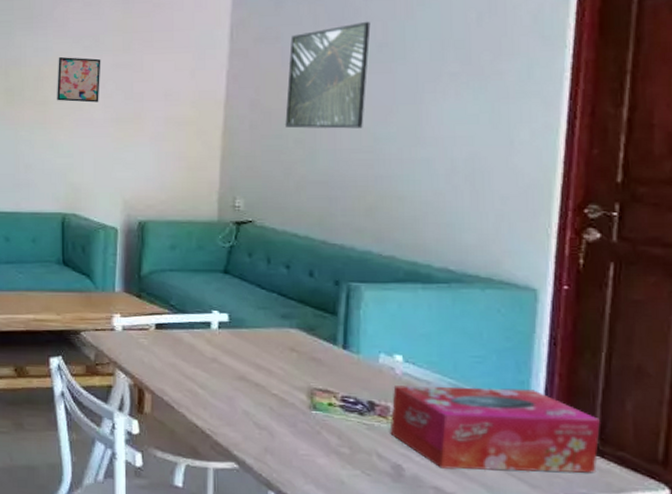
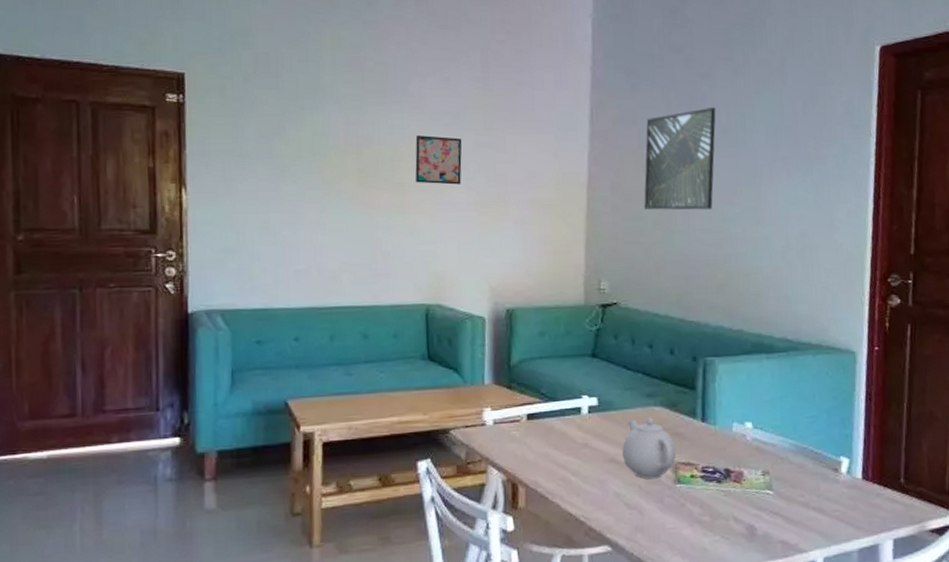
teapot: none [253,339,313,402] -> present [622,417,677,480]
tissue box: present [390,385,600,473] -> none [743,441,905,523]

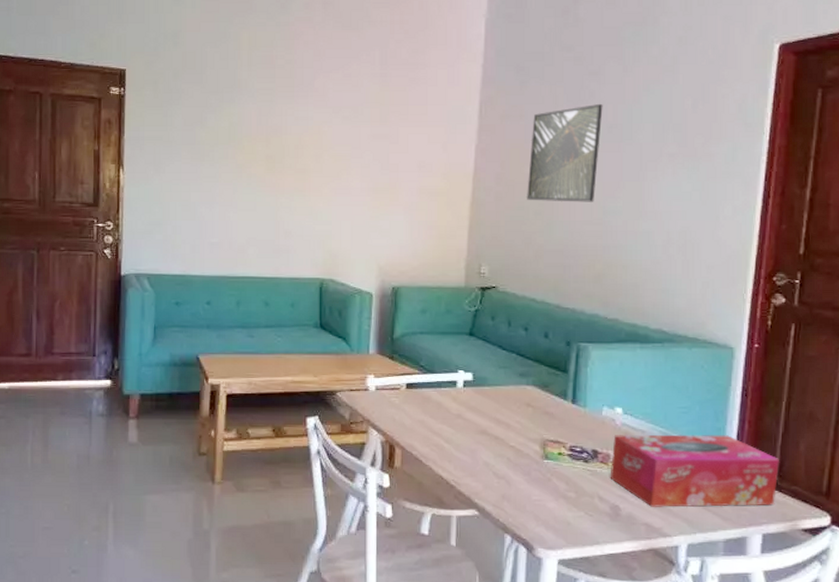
wall art: present [414,134,462,185] -> none [315,126,359,172]
teapot: present [622,417,677,480] -> none [493,395,546,453]
tissue box: none [743,441,905,523] -> present [610,434,779,508]

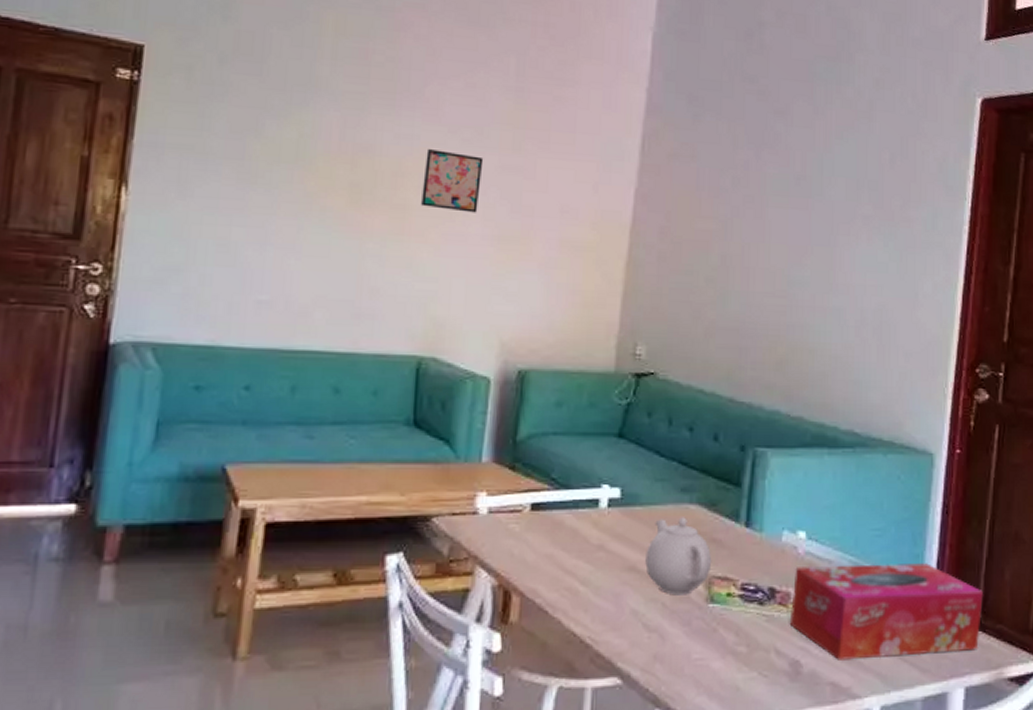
wall art: none [315,126,359,172] -> present [420,148,484,213]
teapot: none [493,395,546,453] -> present [645,517,712,596]
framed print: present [527,103,603,202] -> none [697,149,790,270]

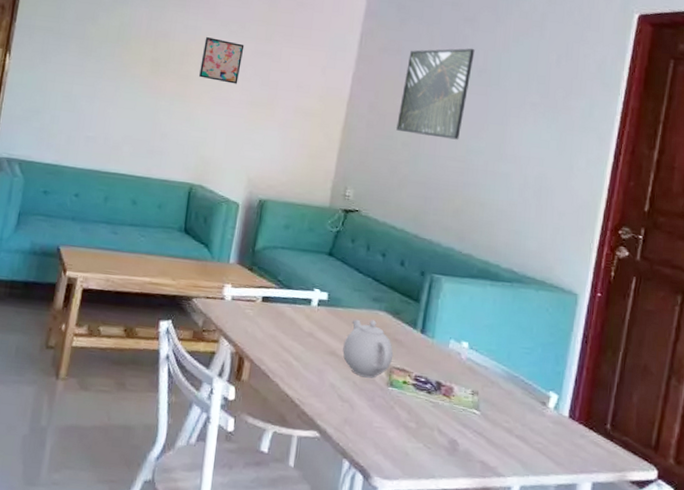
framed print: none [697,149,790,270] -> present [396,48,475,140]
tissue box: present [789,563,983,660] -> none [450,369,613,454]

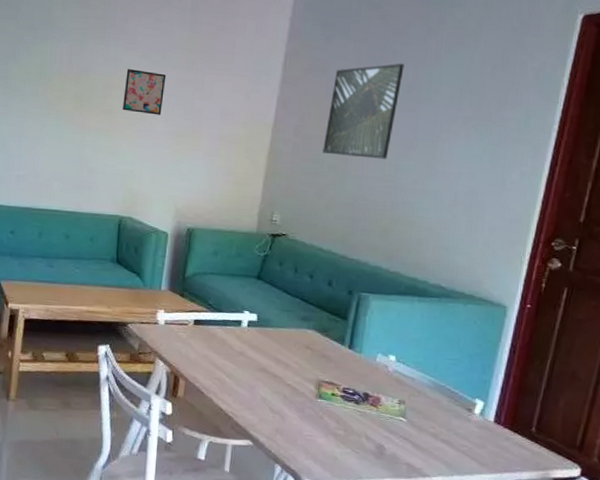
teapot: present [343,319,394,378] -> none [273,338,322,392]

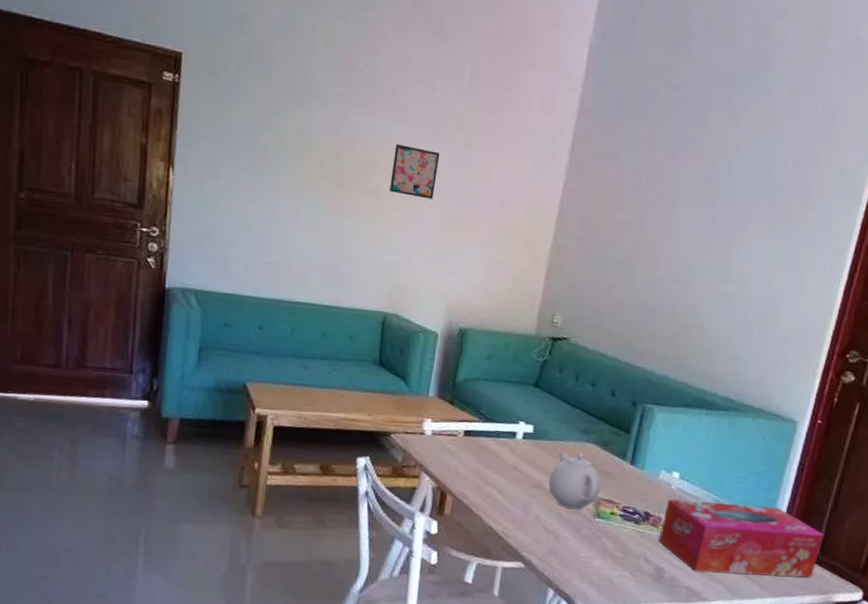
teapot: none [273,338,322,392] -> present [548,451,601,510]
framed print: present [323,63,405,159] -> none [610,152,702,259]
tissue box: none [378,380,539,455] -> present [658,499,824,578]

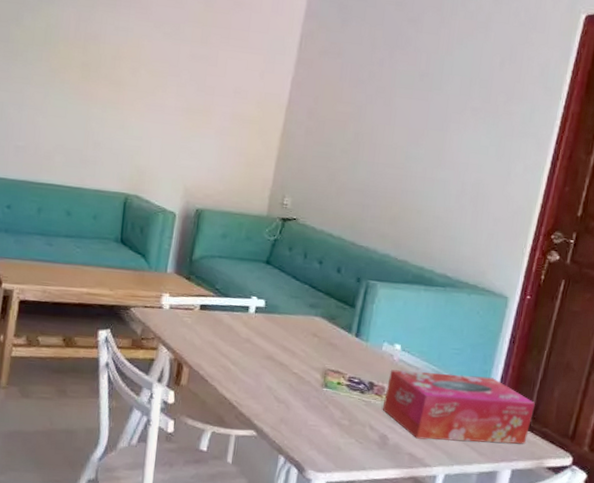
wall art: present [388,143,440,199] -> none [131,38,179,90]
teapot: present [548,451,601,510] -> none [279,325,329,380]

